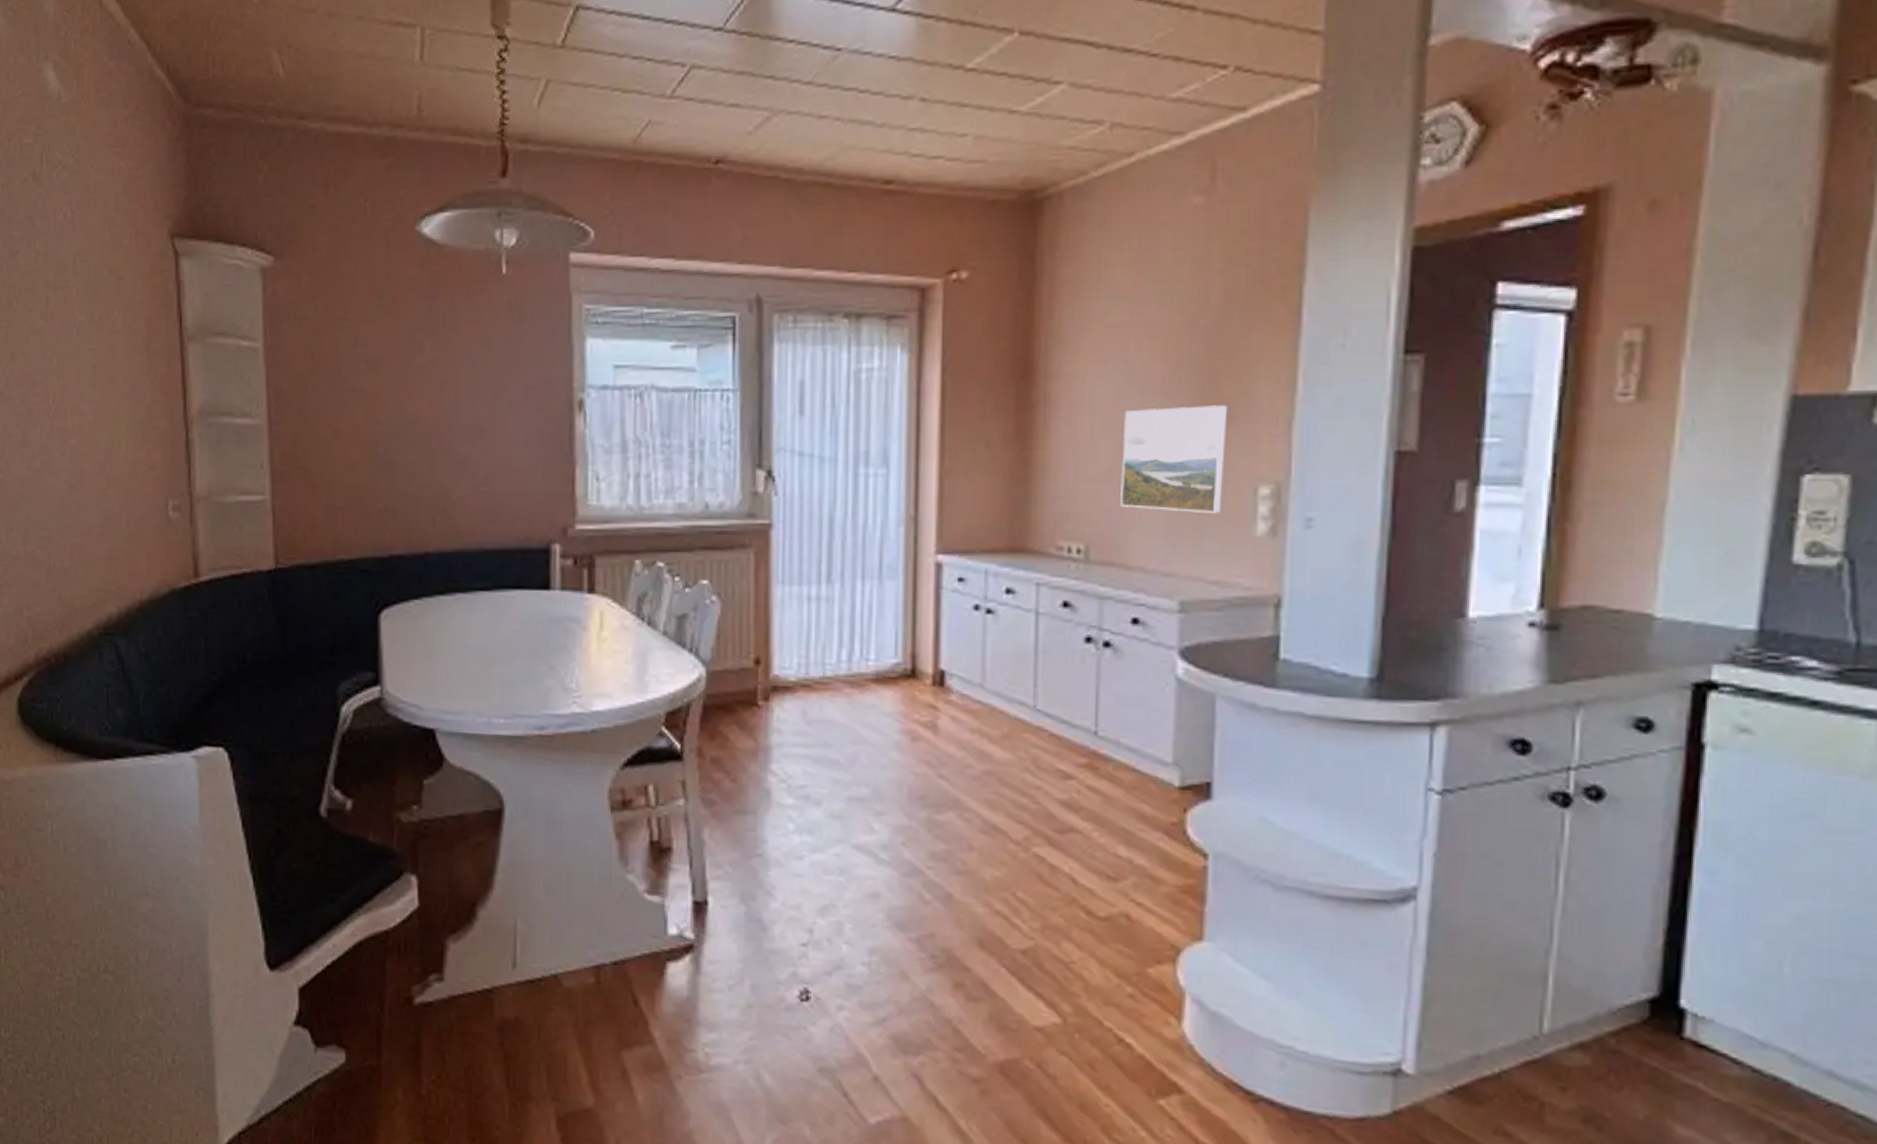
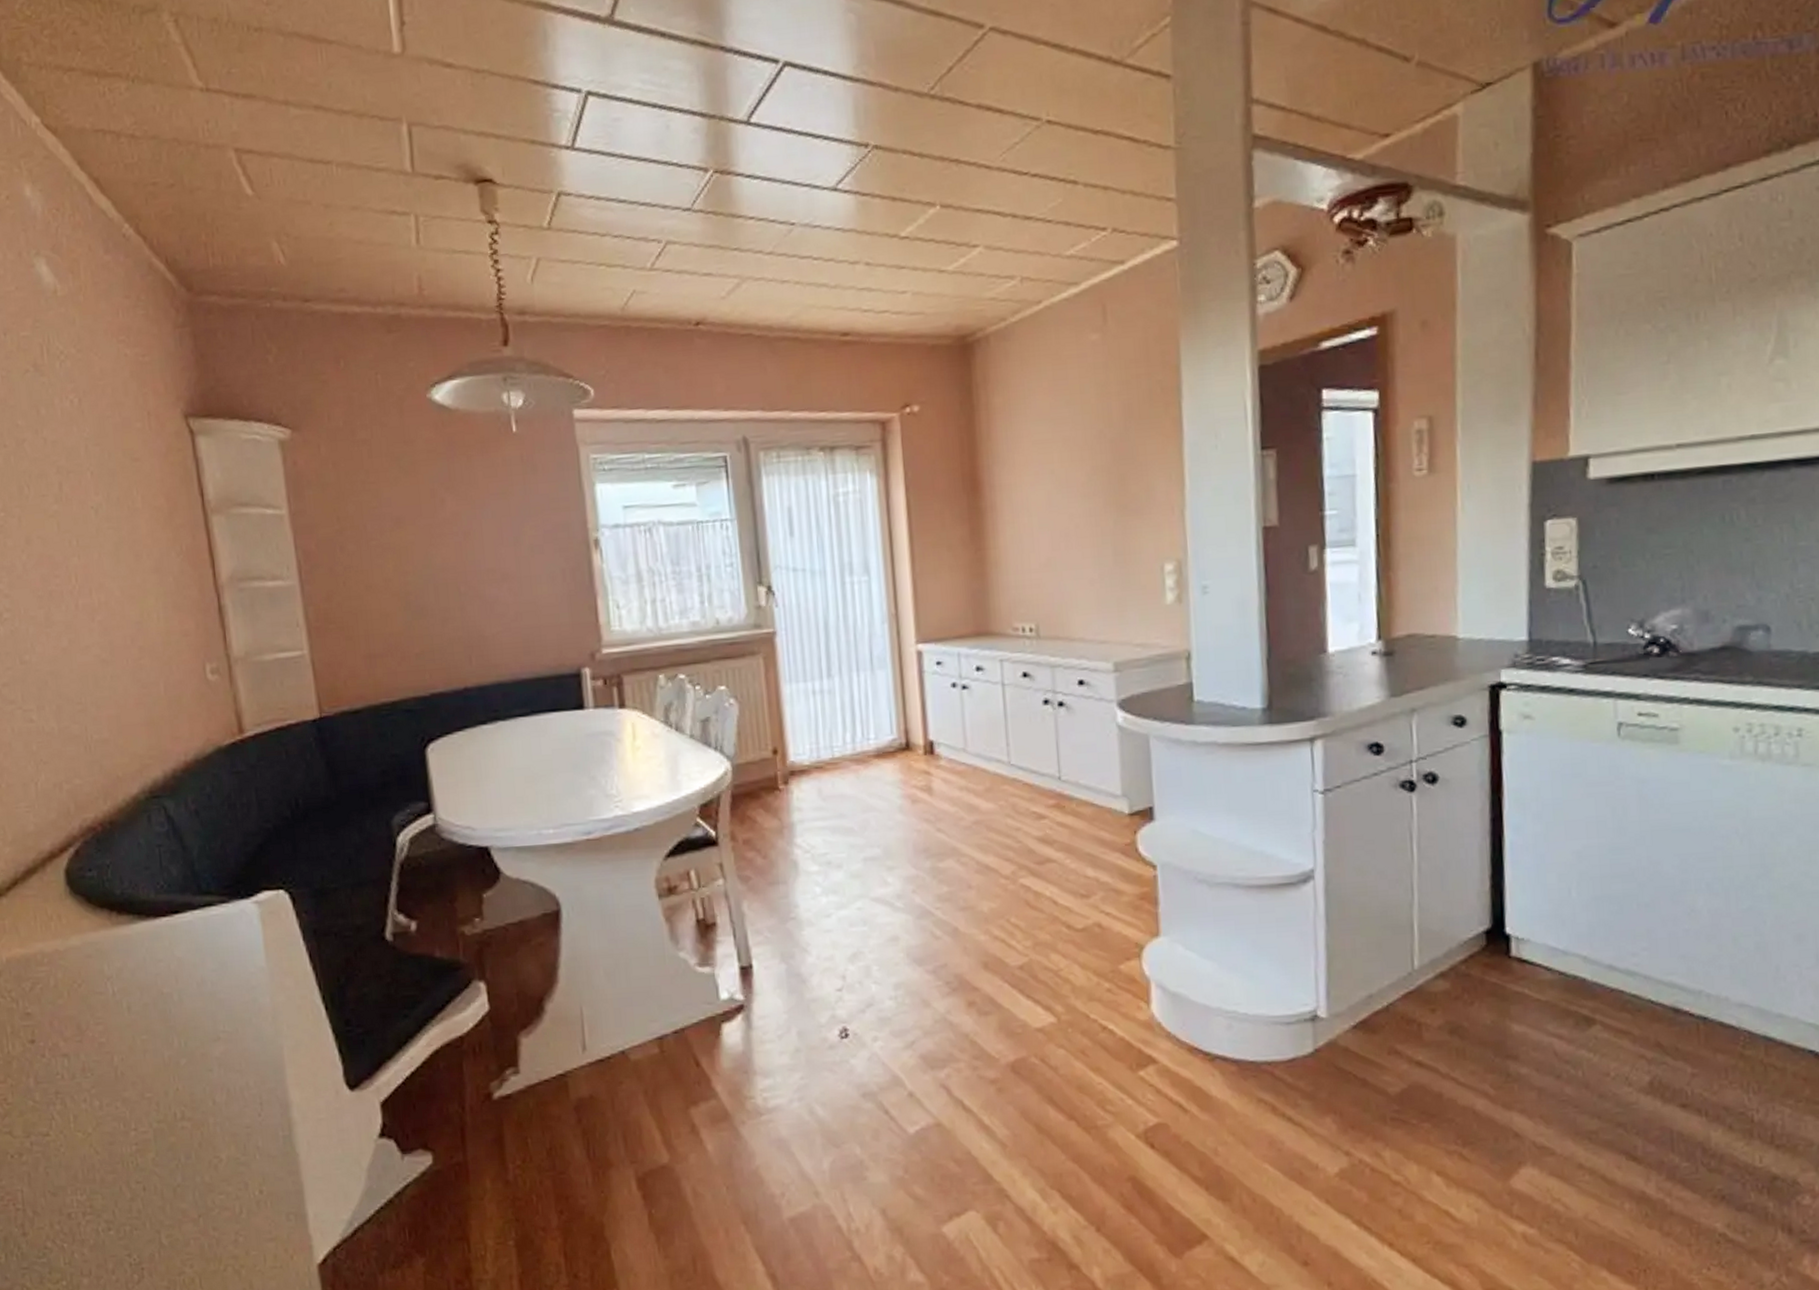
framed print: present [1120,405,1228,514] -> none [1055,501,1139,591]

